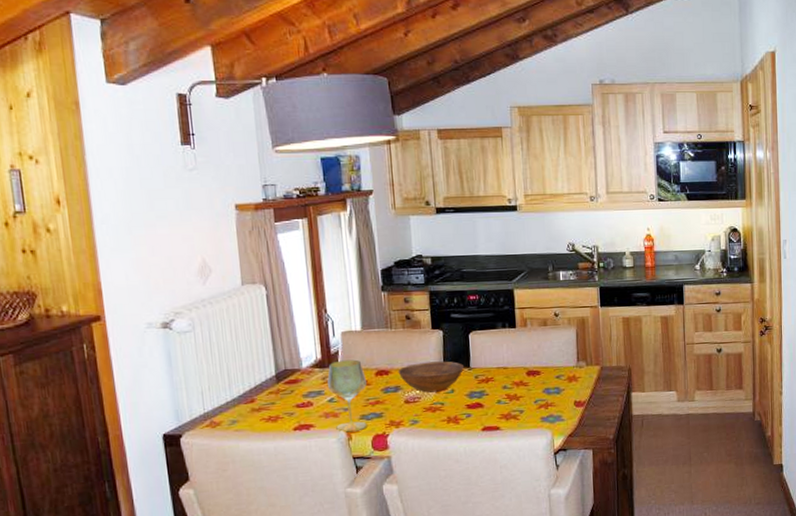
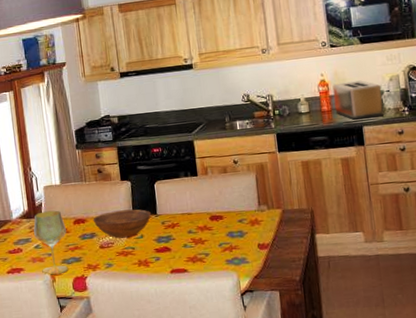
toaster: none [657,238,704,278] -> present [332,80,384,120]

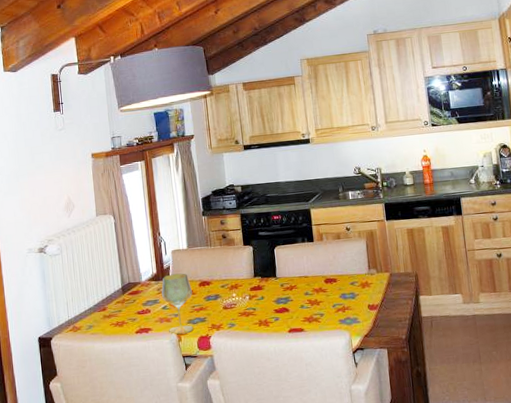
bowl: present [93,209,152,239] -> none [217,272,272,300]
toaster: present [332,80,384,120] -> none [434,156,479,192]

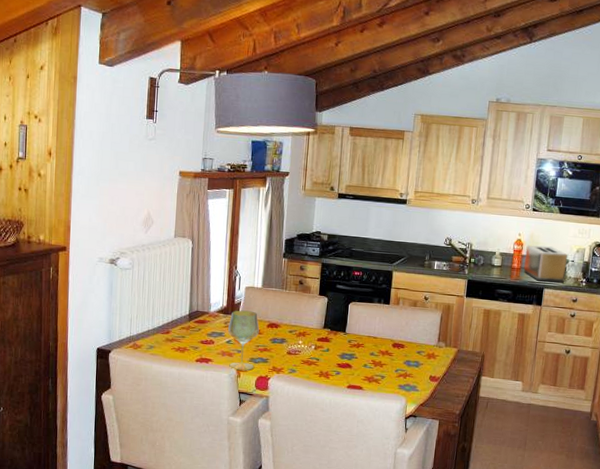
toaster: none [434,156,479,192] -> present [523,245,568,283]

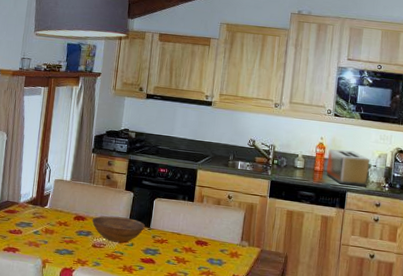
wine glass: present [227,310,260,371] -> none [35,201,67,262]
bowl: none [286,322,341,349] -> present [92,215,146,243]

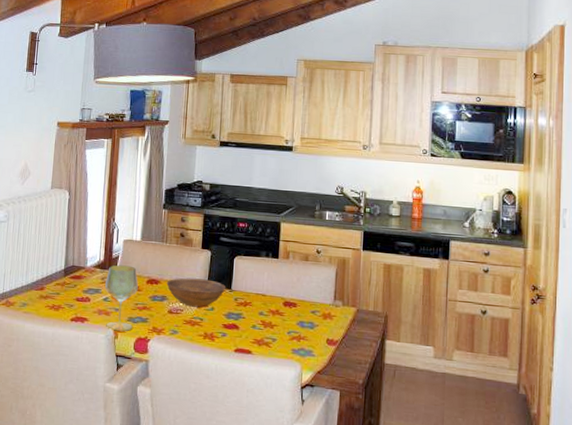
wine glass: none [35,201,67,262] -> present [104,264,139,332]
toaster: present [326,148,370,187] -> none [425,192,475,234]

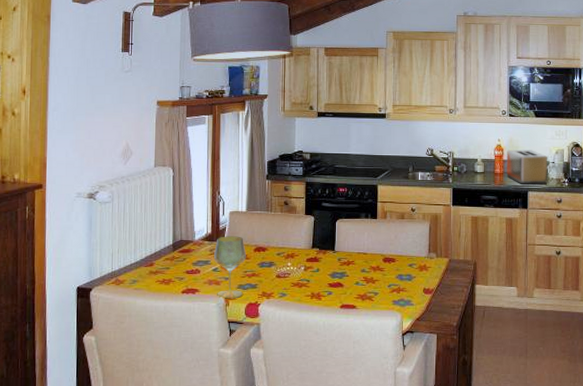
bowl: present [166,277,226,308] -> none [273,243,330,270]
toaster: none [425,192,475,234] -> present [506,149,548,185]

